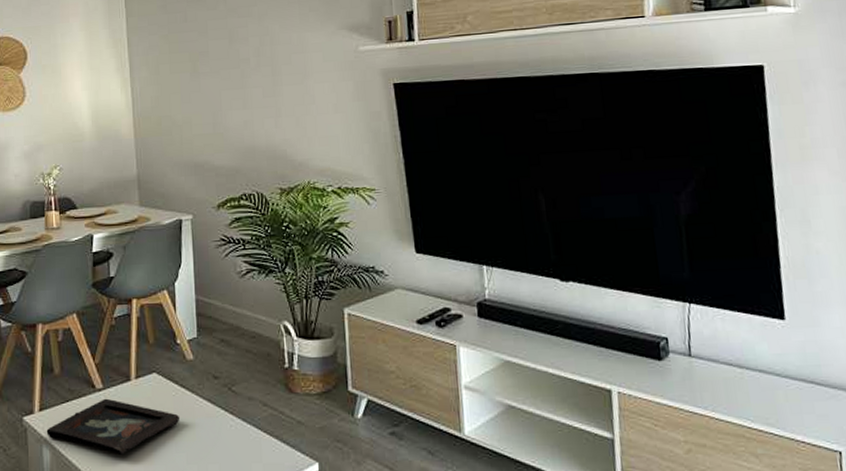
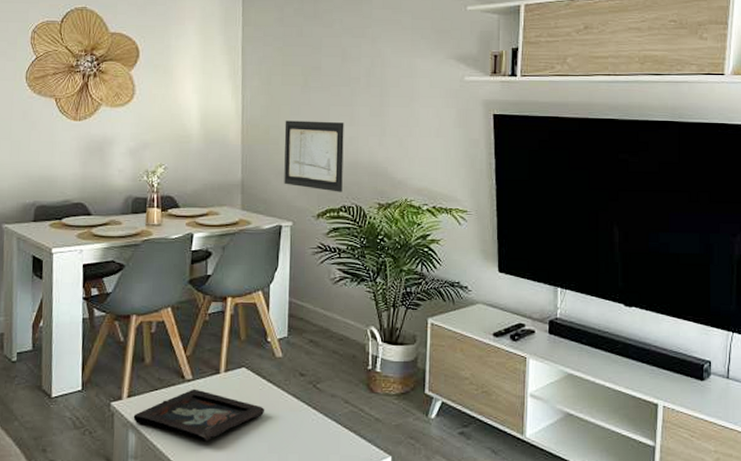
wall art: none [176,106,241,180] -> present [284,120,344,192]

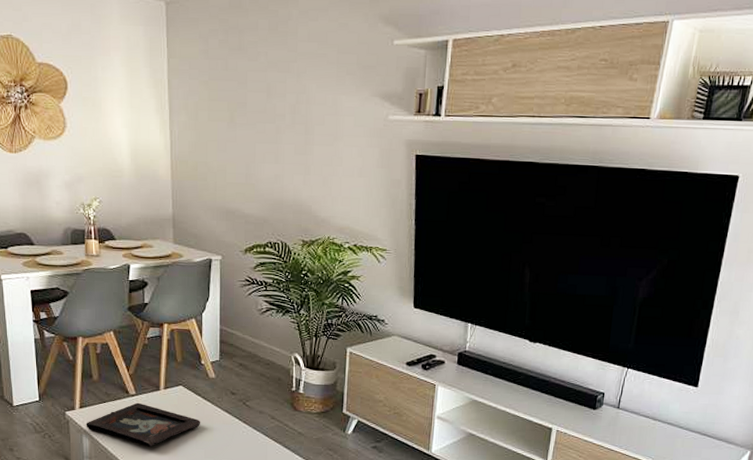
wall art: present [284,120,344,192] -> none [212,157,270,229]

